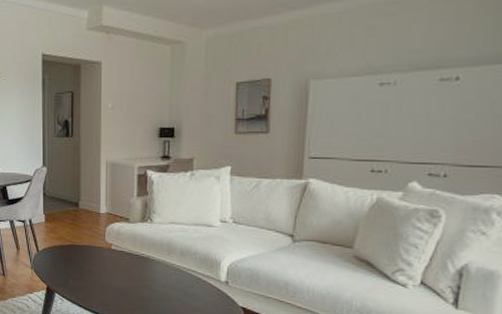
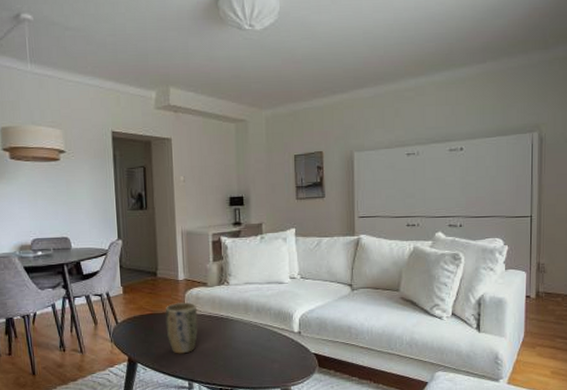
plant pot: none [85,235,118,290] -> present [165,302,198,354]

